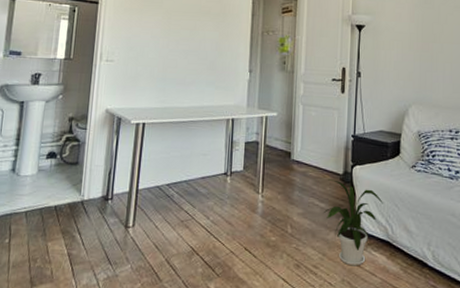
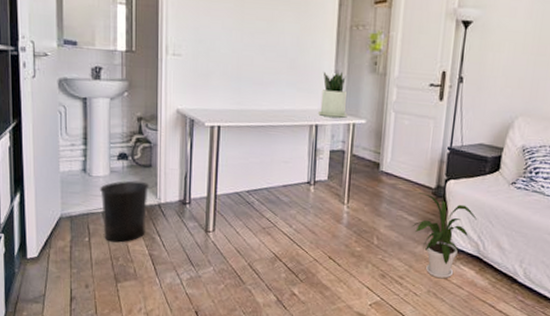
waste bin: none [24,178,75,243] -> present [99,180,150,243]
planter: none [233,70,261,112] -> present [317,71,348,118]

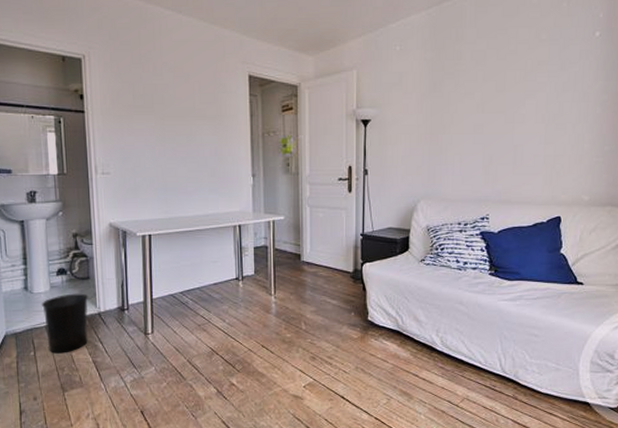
planter: present [317,71,348,118] -> none [239,174,267,216]
house plant: present [412,193,477,279] -> none [335,277,393,355]

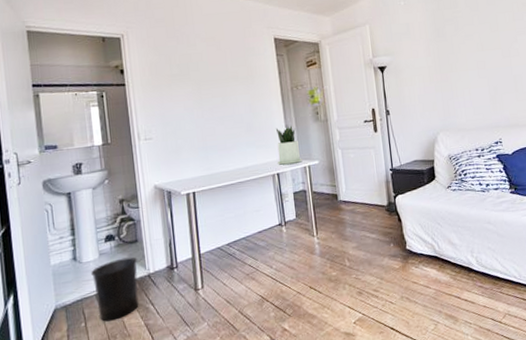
planter: none [239,174,267,216] -> present [276,125,303,165]

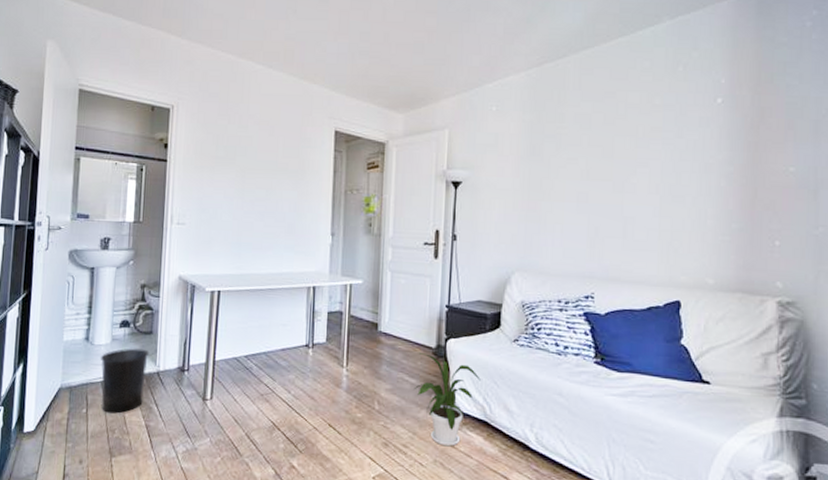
planter: present [276,125,303,165] -> none [315,233,344,279]
house plant: none [375,211,427,284] -> present [413,353,481,447]

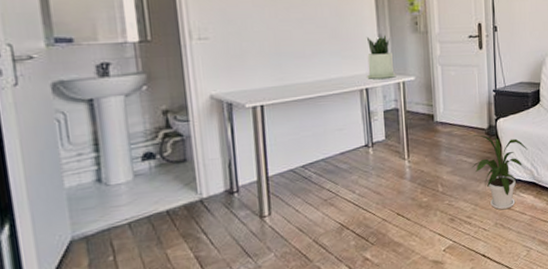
waste bin: present [100,348,150,414] -> none [121,179,187,254]
planter: none [315,233,344,279] -> present [366,34,396,79]

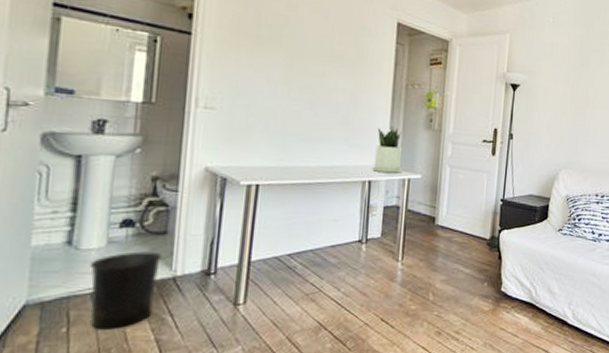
waste bin: none [121,179,187,254] -> present [89,251,163,330]
house plant: present [472,134,528,210] -> none [467,244,529,329]

